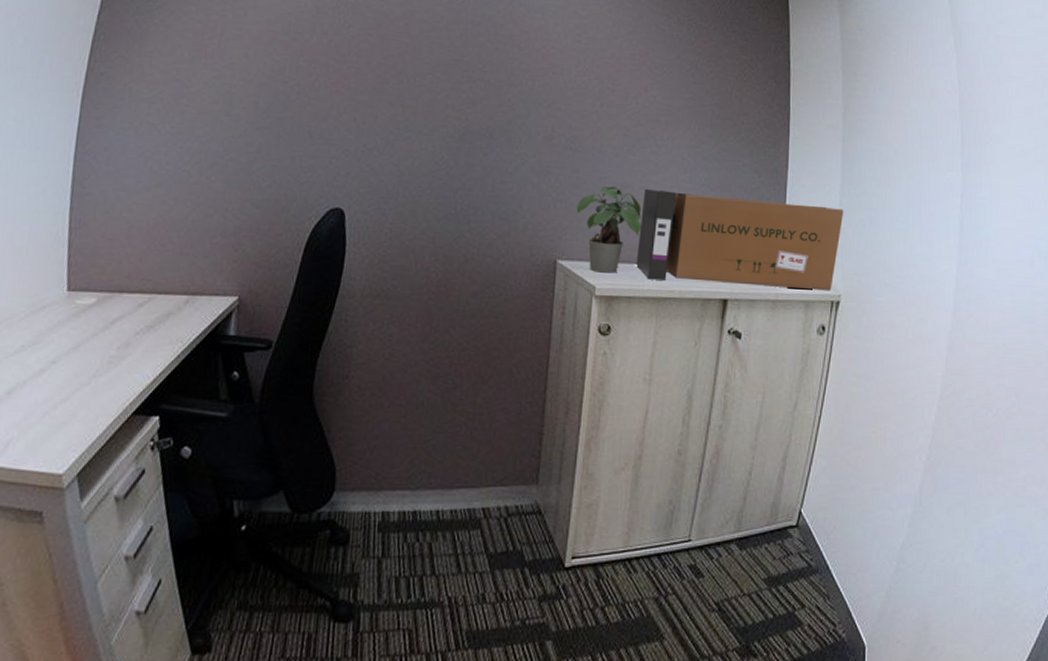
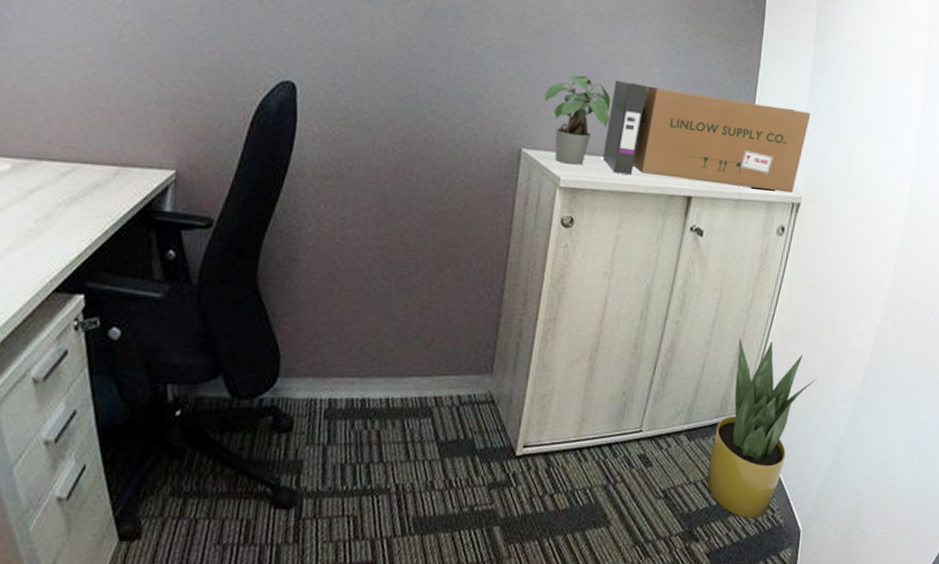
planter: none [761,442,871,633] -> present [706,338,817,518]

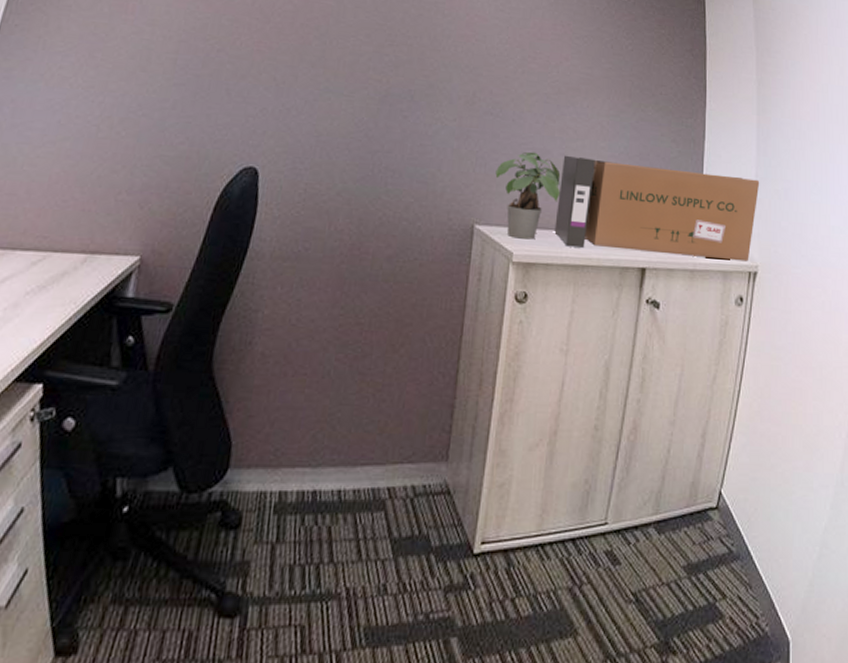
planter: present [706,338,817,518] -> none [680,417,792,626]

